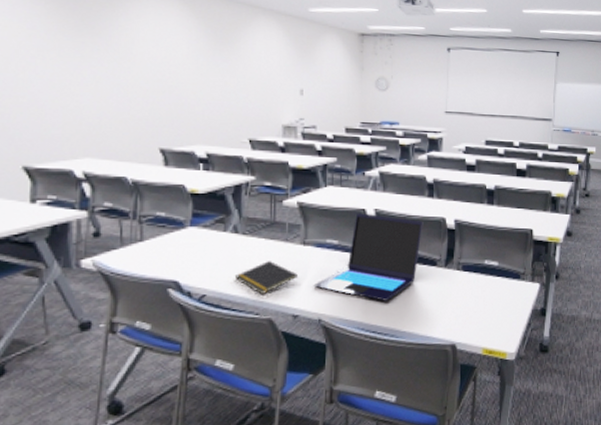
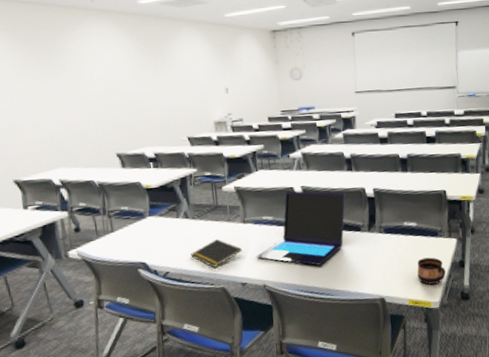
cup: none [494,302,525,333] -> present [417,257,446,285]

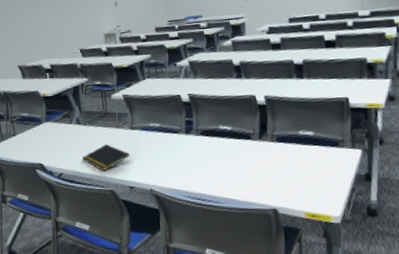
laptop: present [256,191,346,266] -> none [143,98,235,173]
cup: present [417,257,446,285] -> none [314,168,349,198]

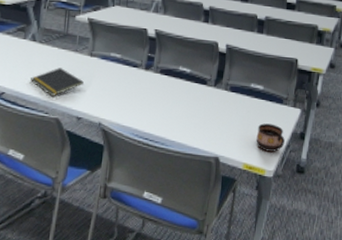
cup: none [314,168,349,198] -> present [256,123,285,152]

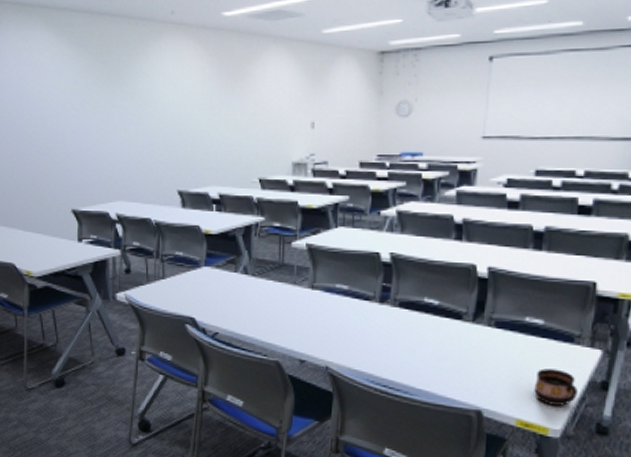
notepad: present [31,68,84,96] -> none [245,304,305,336]

